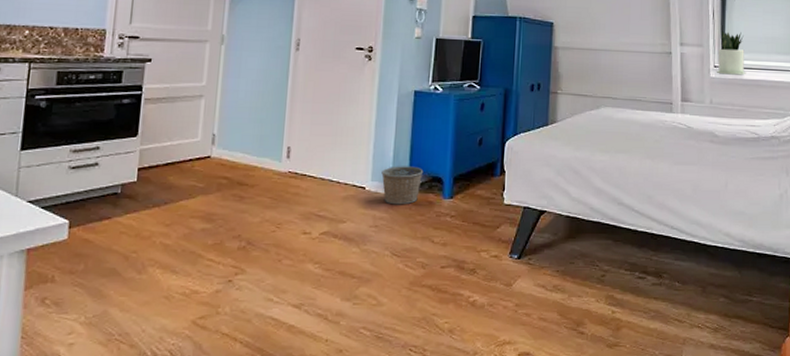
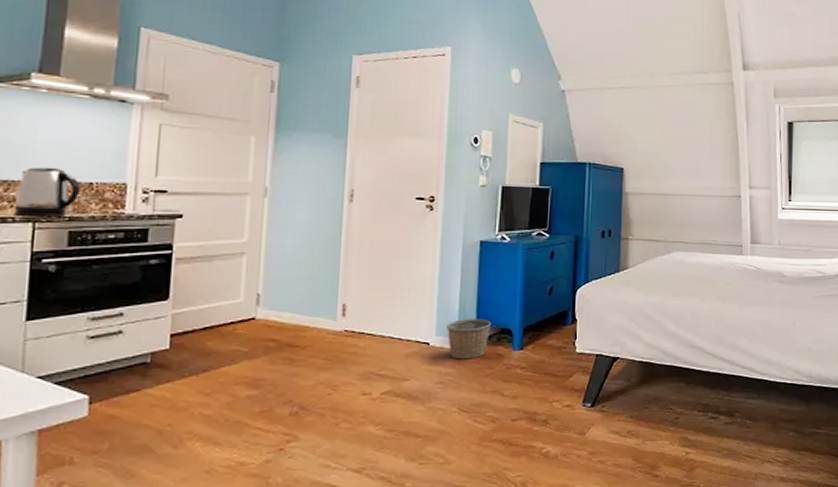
kettle: none [13,13,69,59] -> present [13,167,81,218]
planter: present [716,31,746,75] -> none [783,174,812,216]

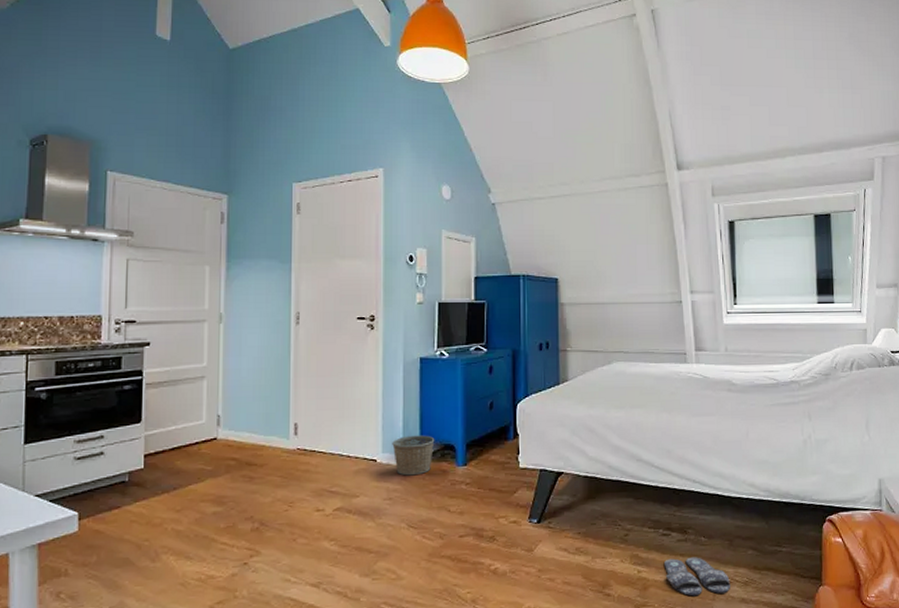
kettle: present [13,167,81,218] -> none [10,304,64,350]
slippers: none [711,439,771,477] -> present [664,557,730,597]

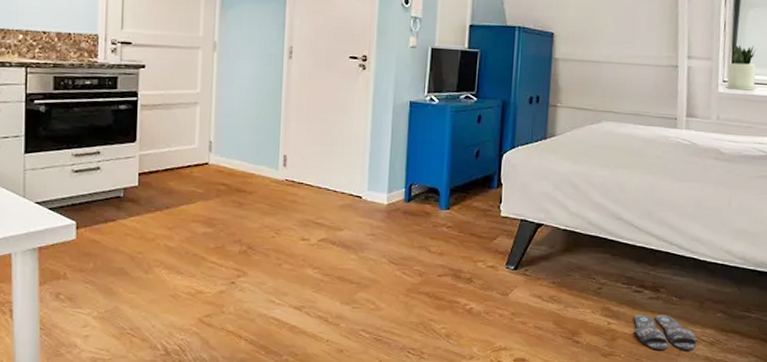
basket: present [392,435,435,476] -> none [378,176,420,215]
planter: none [729,276,761,320] -> present [724,44,757,91]

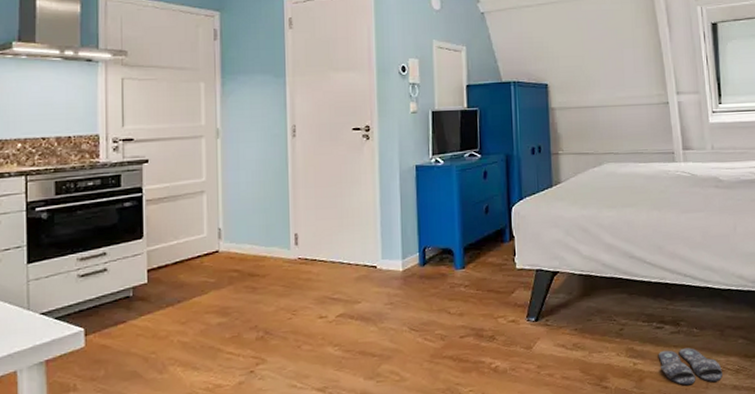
planter: present [724,44,757,91] -> none [714,75,745,119]

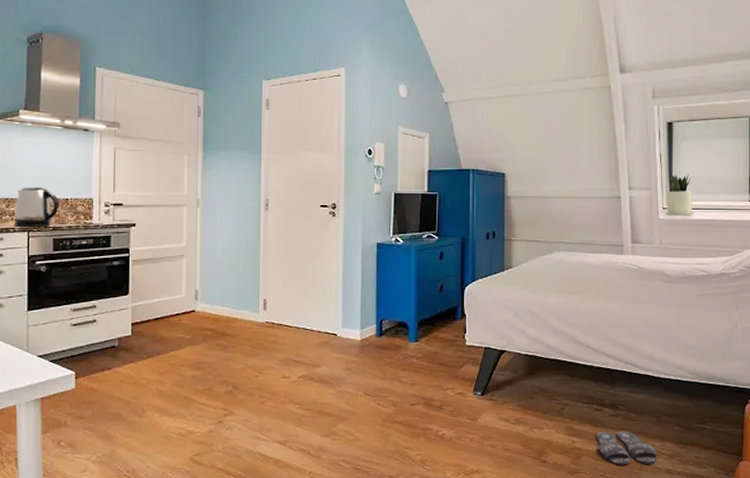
kettle: none [8,125,61,172] -> present [13,187,60,228]
planter: none [714,75,745,119] -> present [664,174,694,216]

